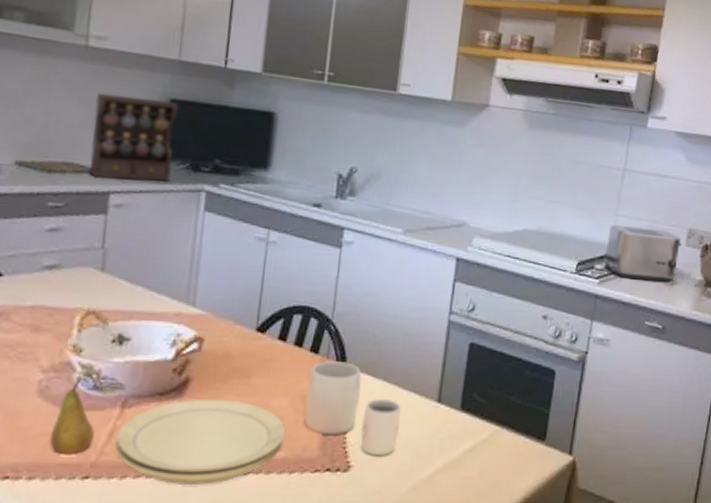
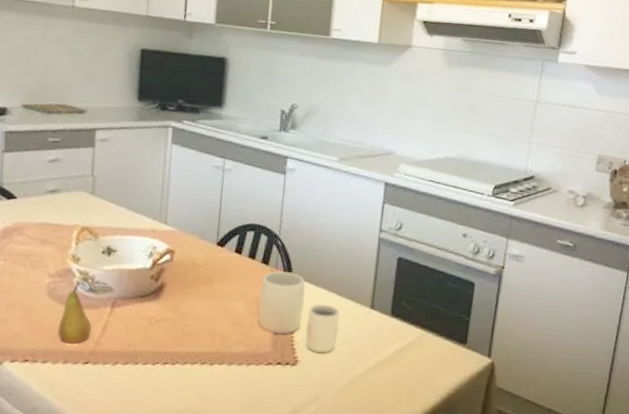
spice rack: present [90,93,178,183] -> none [79,46,148,120]
plate: present [114,398,286,486] -> none [107,300,243,373]
toaster: present [604,224,681,283] -> none [519,152,591,205]

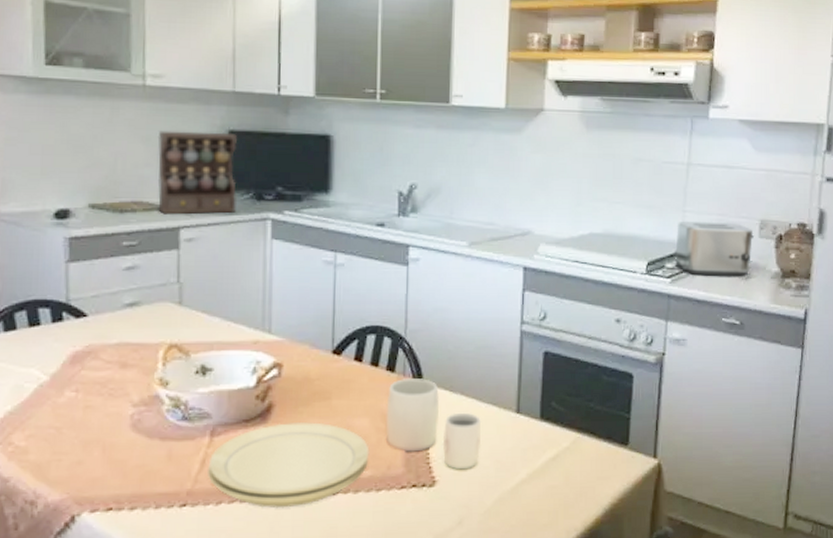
fruit: present [57,282,92,345] -> none [146,410,187,485]
spice rack: none [79,46,148,120] -> present [157,130,237,215]
plate: none [107,300,243,373] -> present [208,422,370,509]
toaster: none [519,152,591,205] -> present [675,221,754,277]

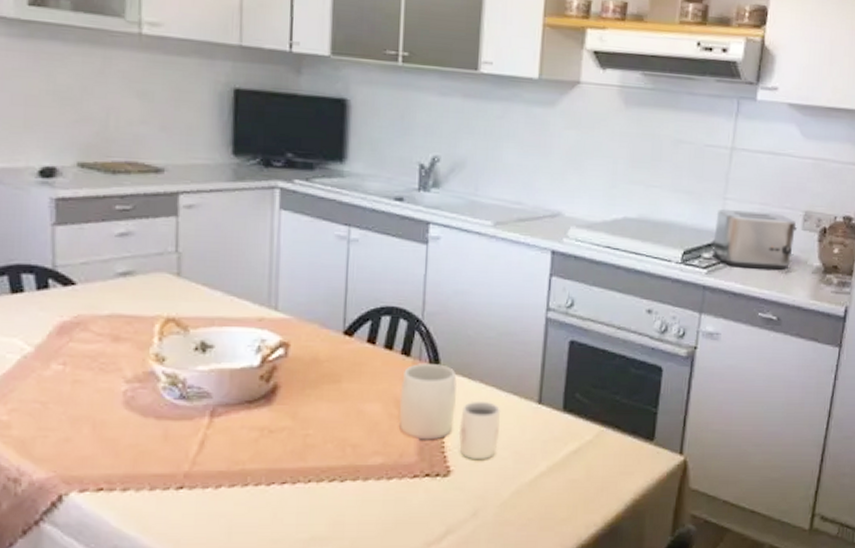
spice rack: present [157,130,237,215] -> none [155,85,243,180]
plate: present [208,422,370,509] -> none [207,405,381,494]

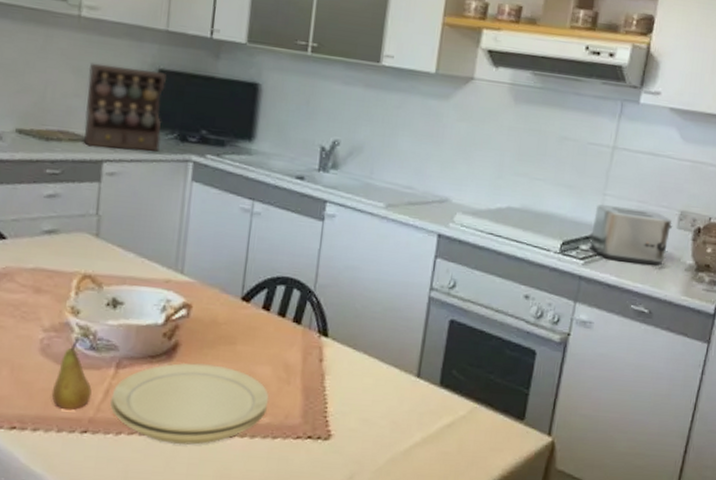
fruit: none [140,387,185,466] -> present [51,338,92,411]
spice rack: none [155,85,243,180] -> present [84,62,167,152]
plate: none [207,405,381,494] -> present [110,362,269,445]
mug: present [398,364,457,440] -> none [286,332,342,405]
mug: present [458,400,501,460] -> none [341,370,382,427]

